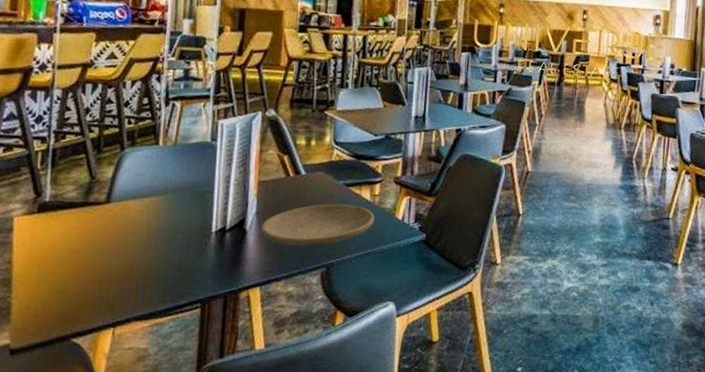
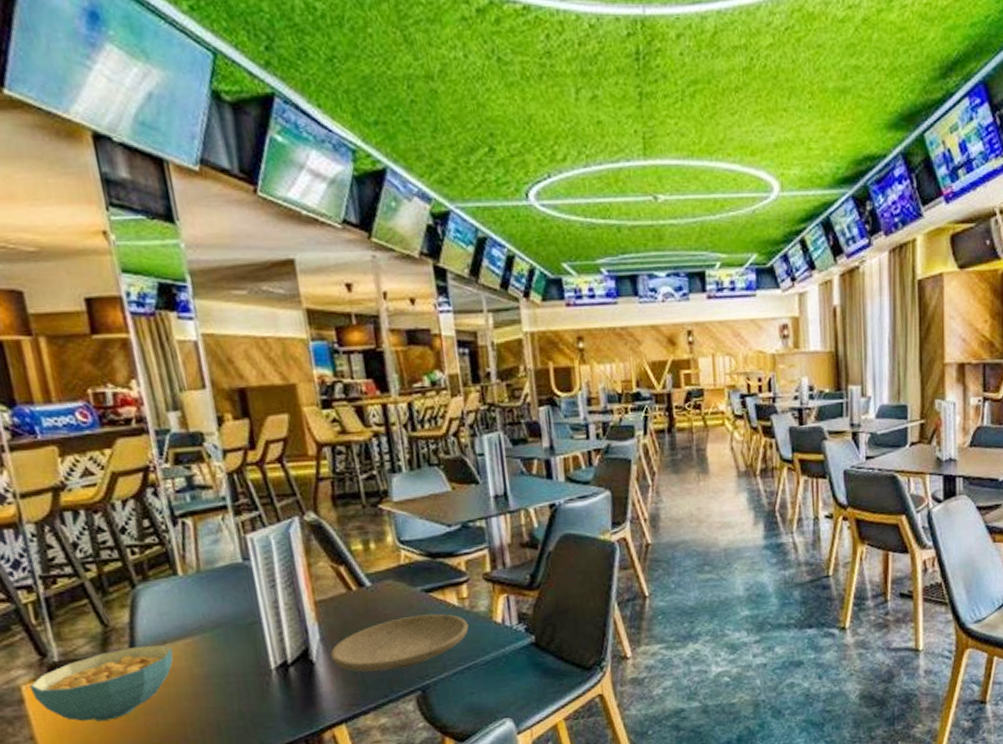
cereal bowl: none [20,198,139,256] -> present [29,645,174,722]

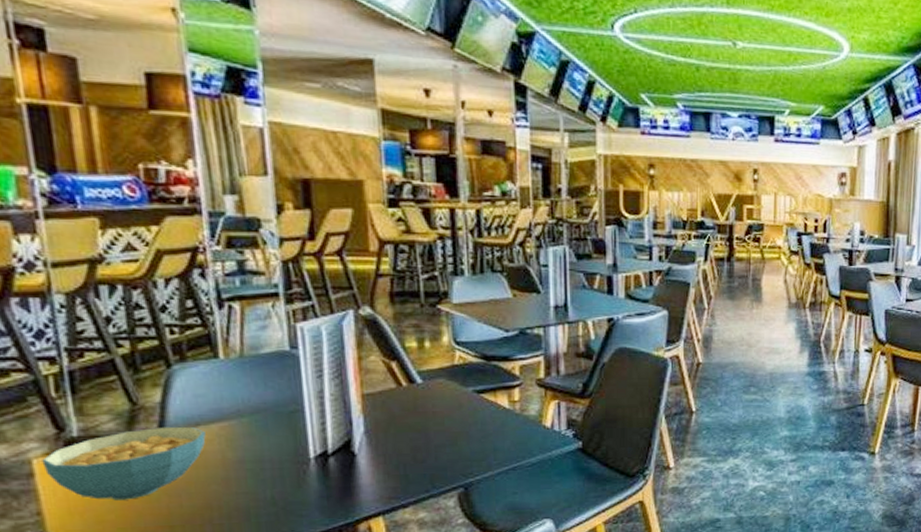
plate: present [330,613,469,672] -> none [373,414,517,466]

